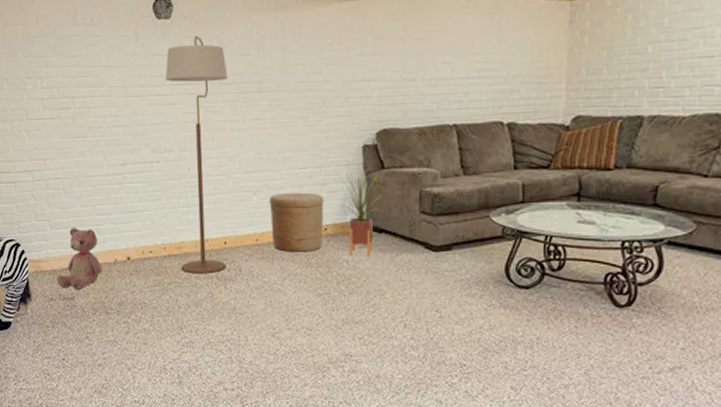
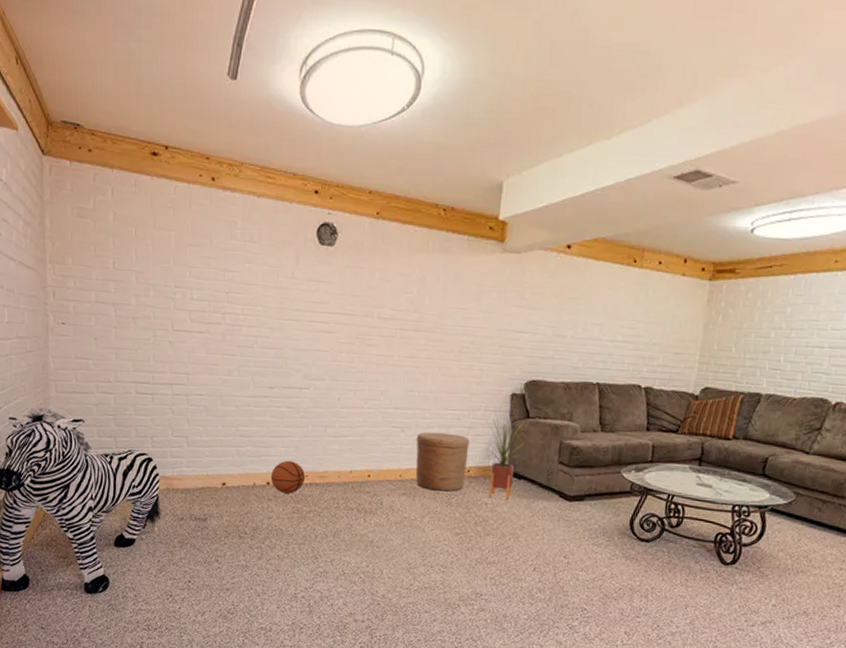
teddy bear: present [57,228,103,290] -> none [190,447,240,511]
basketball: none [130,234,163,267] -> present [270,460,305,494]
floor lamp: present [165,36,228,274] -> none [322,267,387,505]

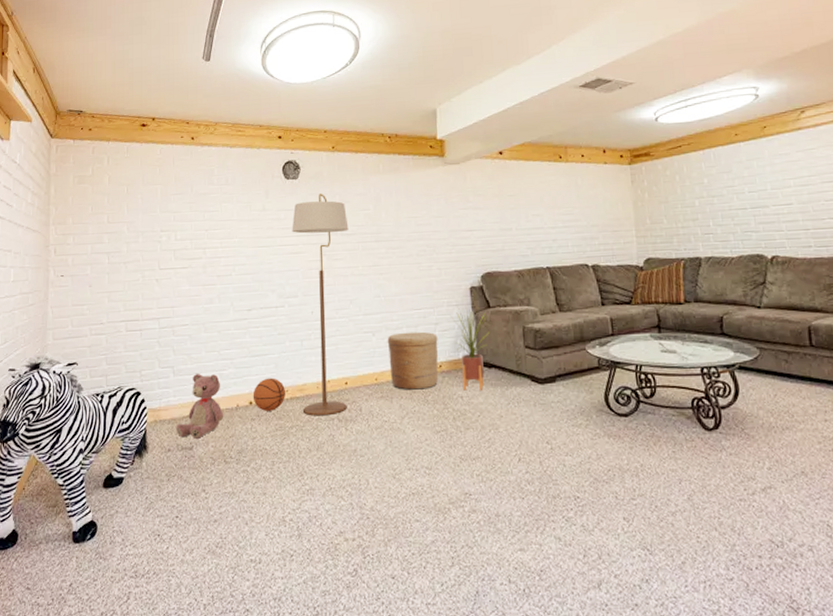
teddy bear: none [190,447,240,511] -> present [176,374,224,439]
floor lamp: none [322,267,387,505] -> present [291,194,349,416]

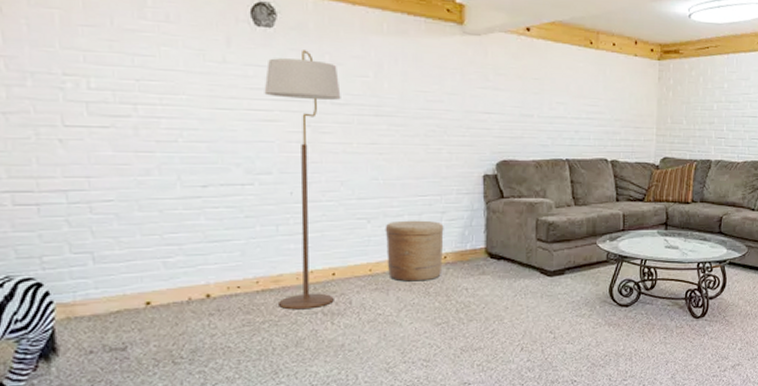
teddy bear: present [176,374,224,439] -> none [100,261,171,338]
basketball: present [252,377,285,411] -> none [210,267,255,305]
house plant: present [454,307,491,391] -> none [463,196,502,283]

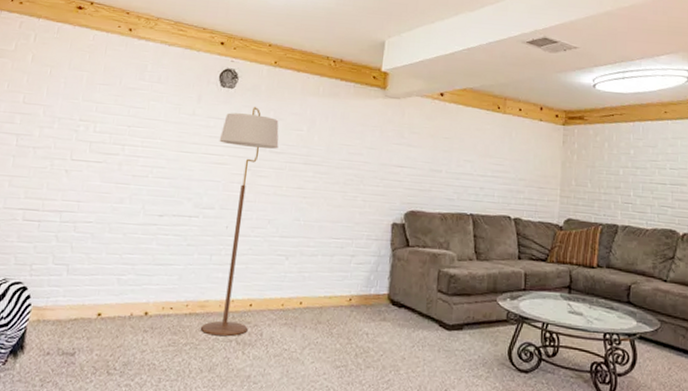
woven basket: present [385,220,444,282] -> none [298,260,352,322]

